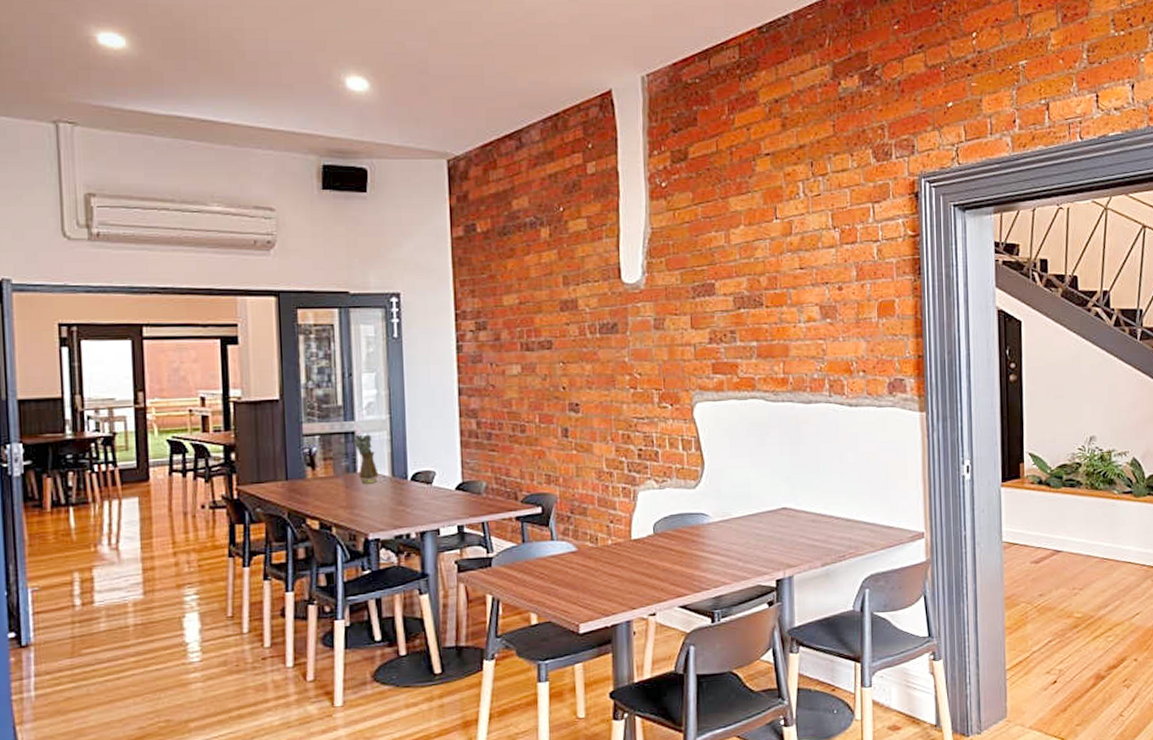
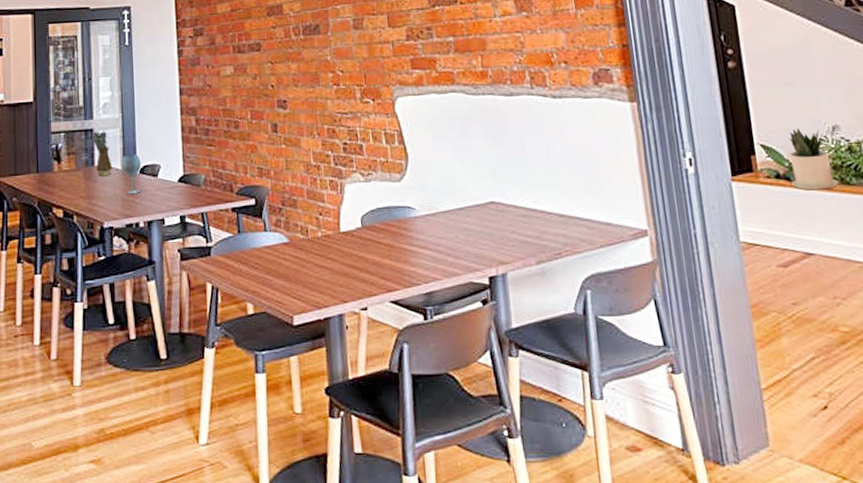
wine glass: none [390,459,413,504] -> present [122,154,142,195]
planter: none [1050,438,1089,495] -> present [788,128,838,190]

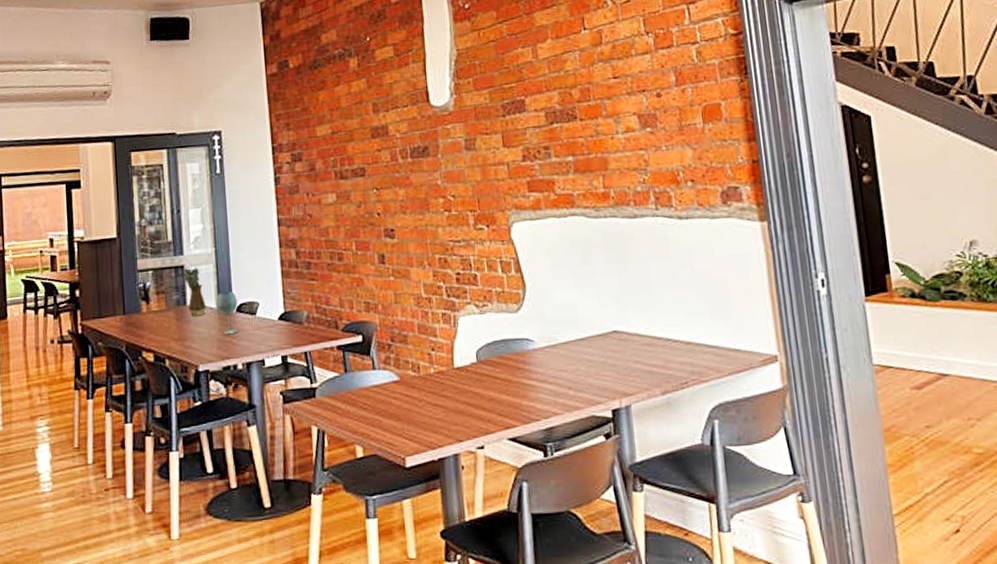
planter: present [788,128,838,190] -> none [924,244,975,309]

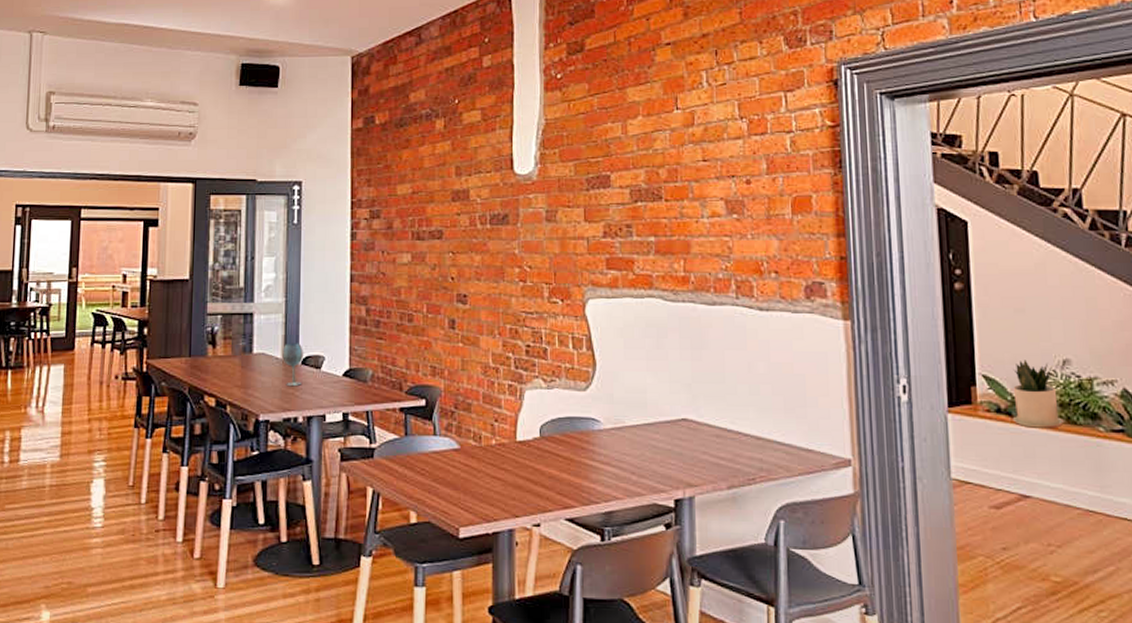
vase: present [183,266,207,318] -> none [251,313,272,366]
planter: none [924,244,975,309] -> present [1012,360,1064,428]

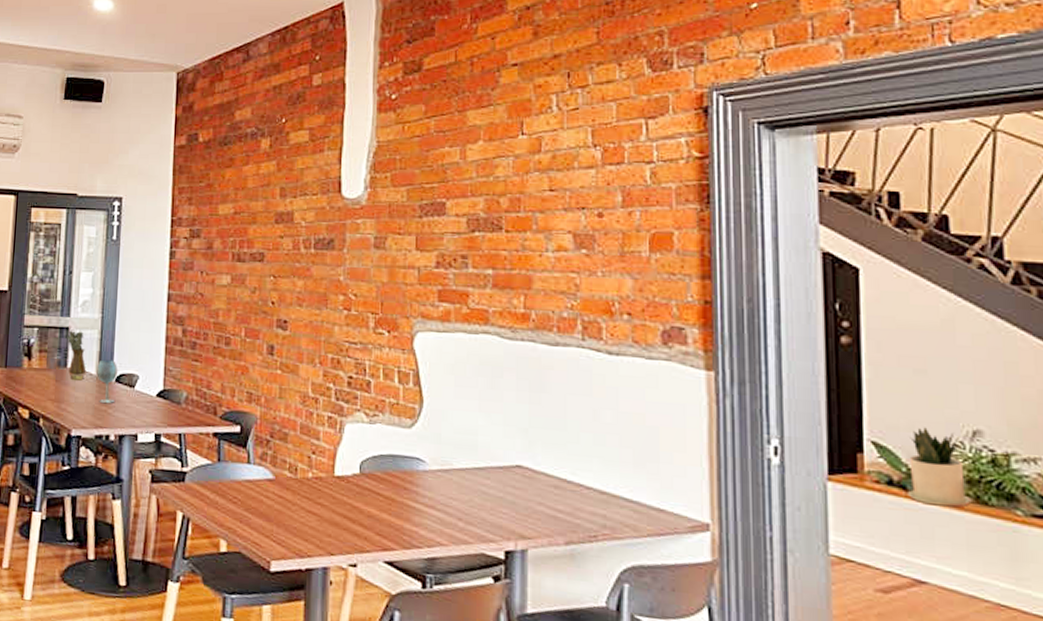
vase: none [251,313,272,366] -> present [67,328,87,382]

